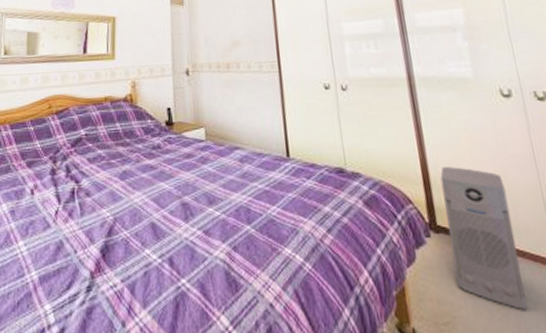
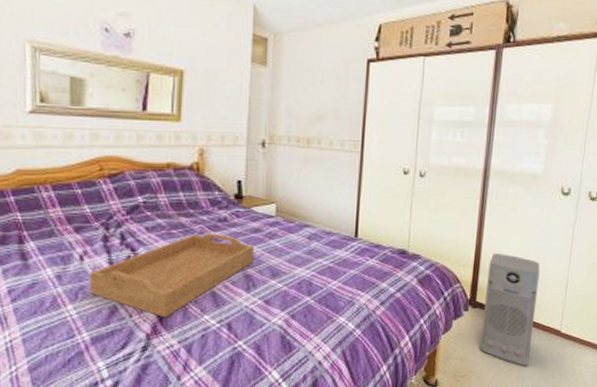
serving tray: none [39,160,189,254] -> present [90,233,254,318]

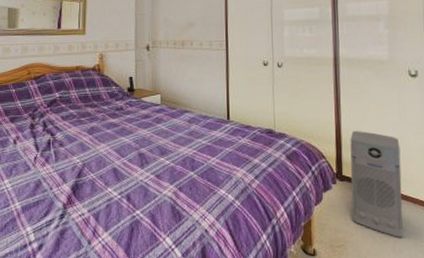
serving tray: present [90,233,254,318] -> none [21,119,145,191]

